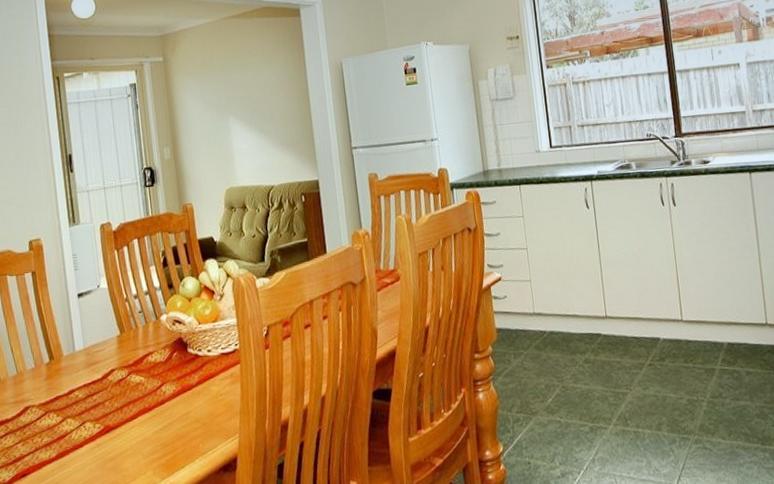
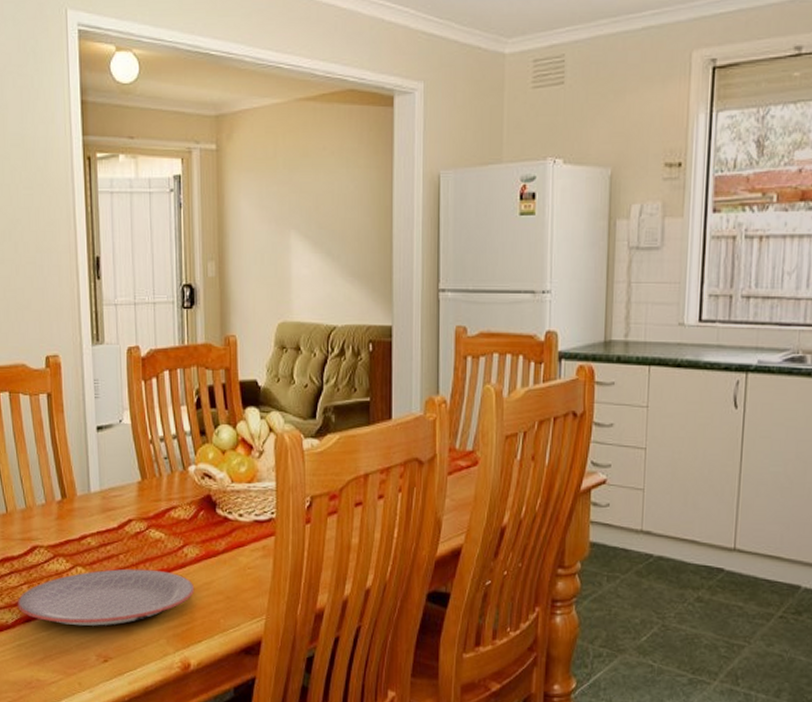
plate: none [13,410,175,473] -> present [17,568,195,626]

